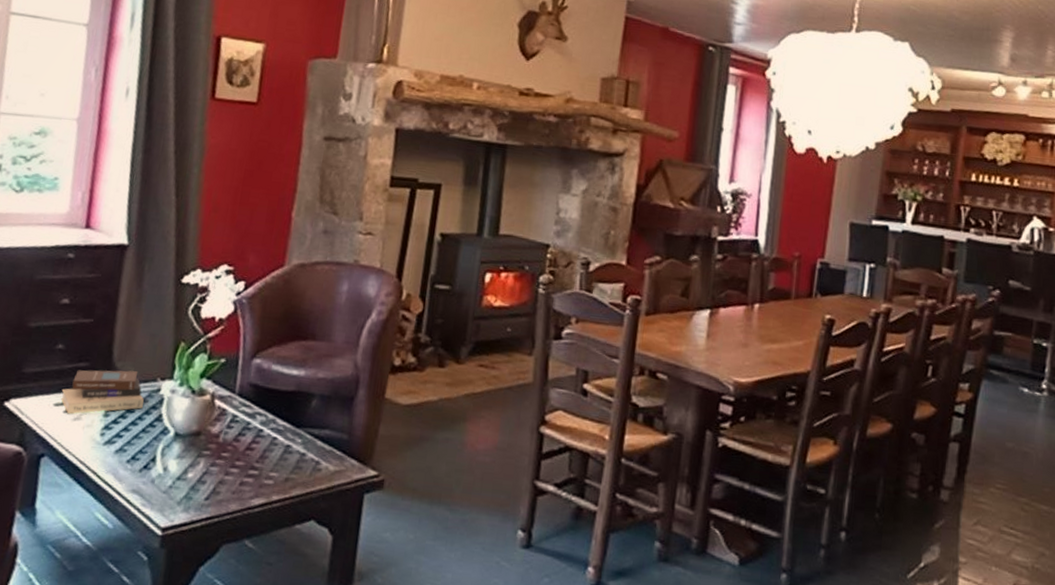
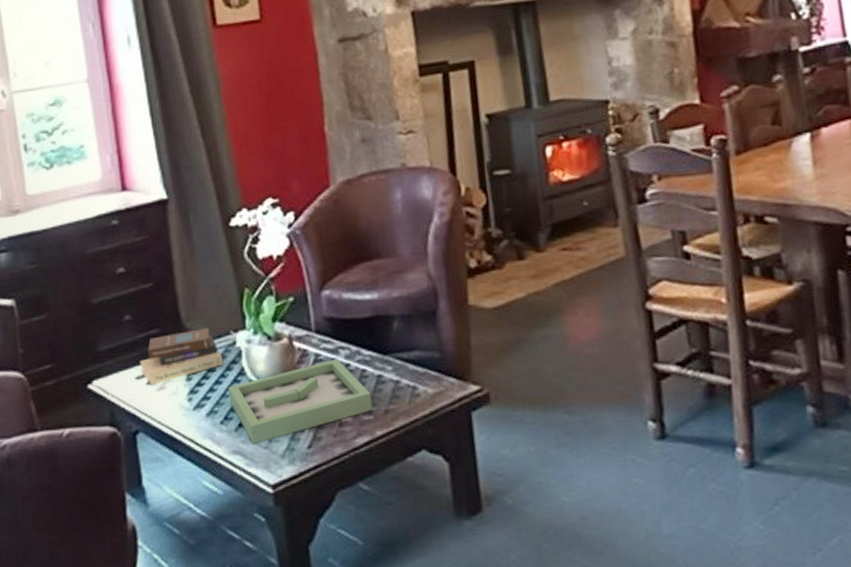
decorative tray: none [140,422,277,487] -> present [228,358,373,444]

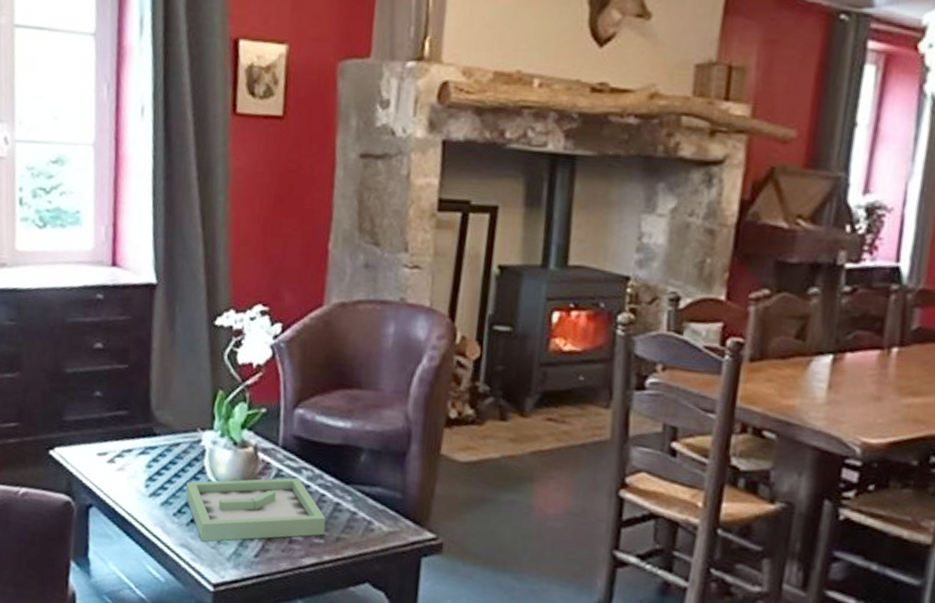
books: present [139,328,224,385] -> none [103,418,186,465]

